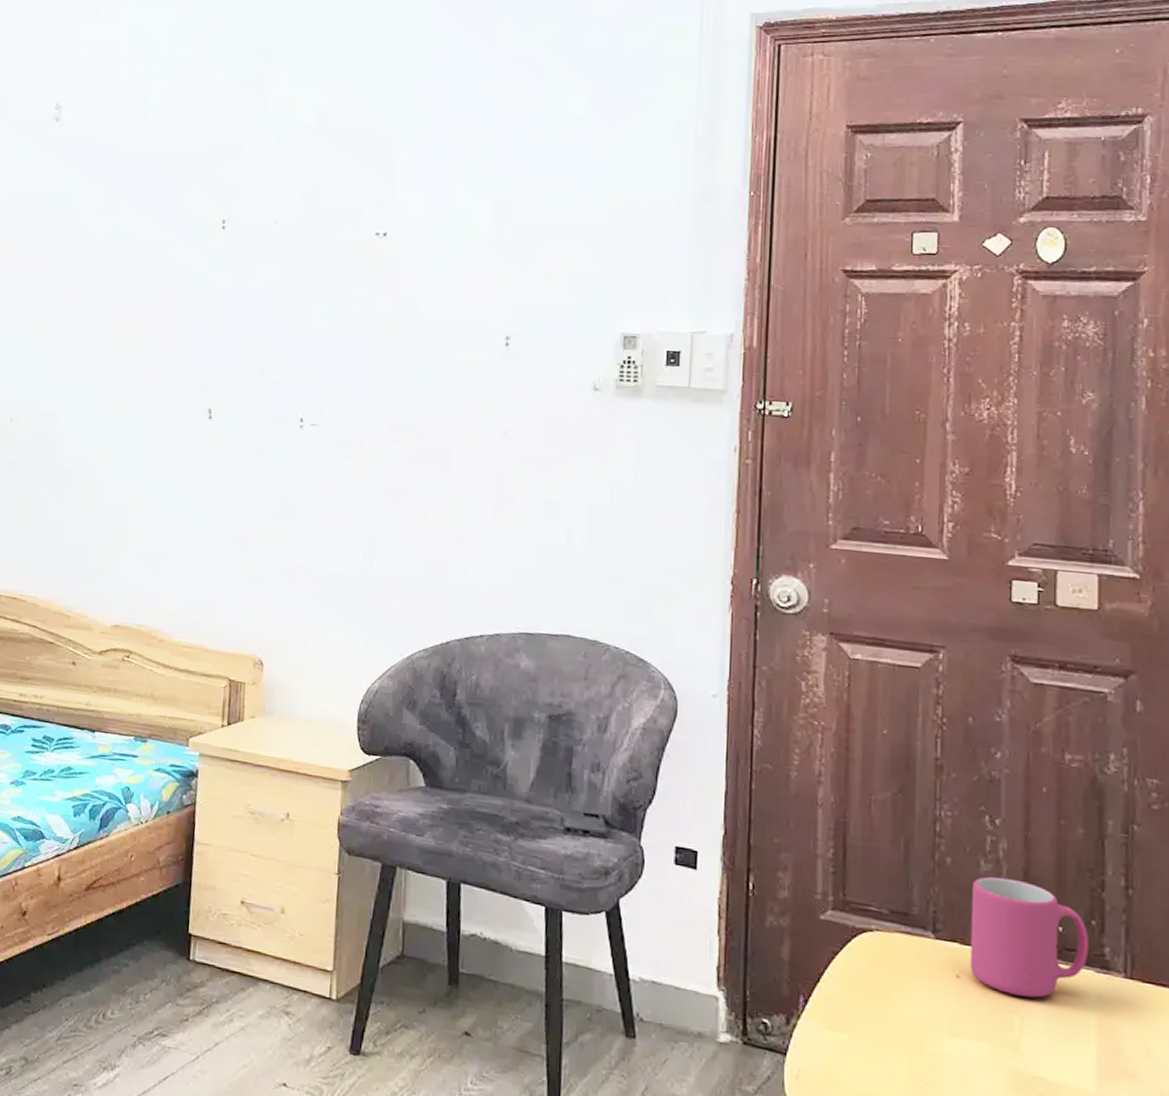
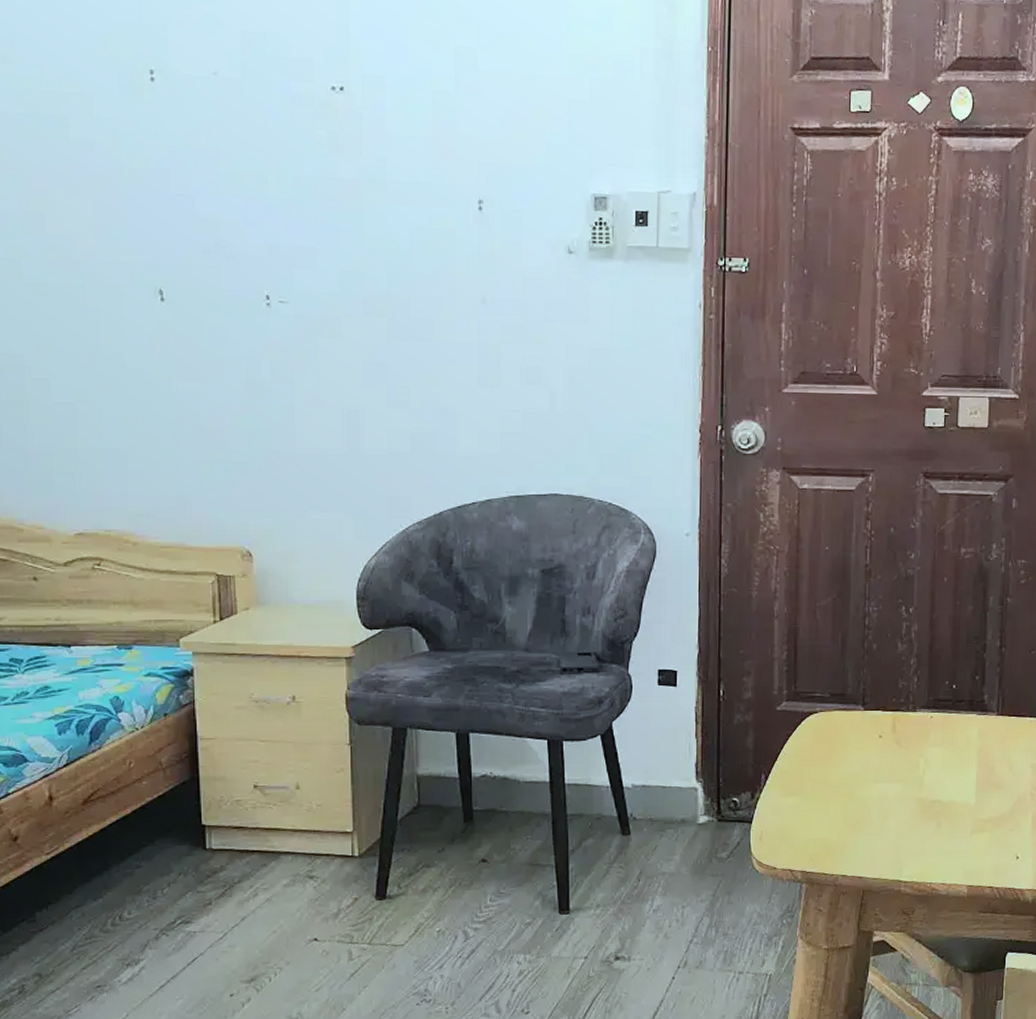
mug: present [970,876,1090,998] -> none [889,653,974,743]

